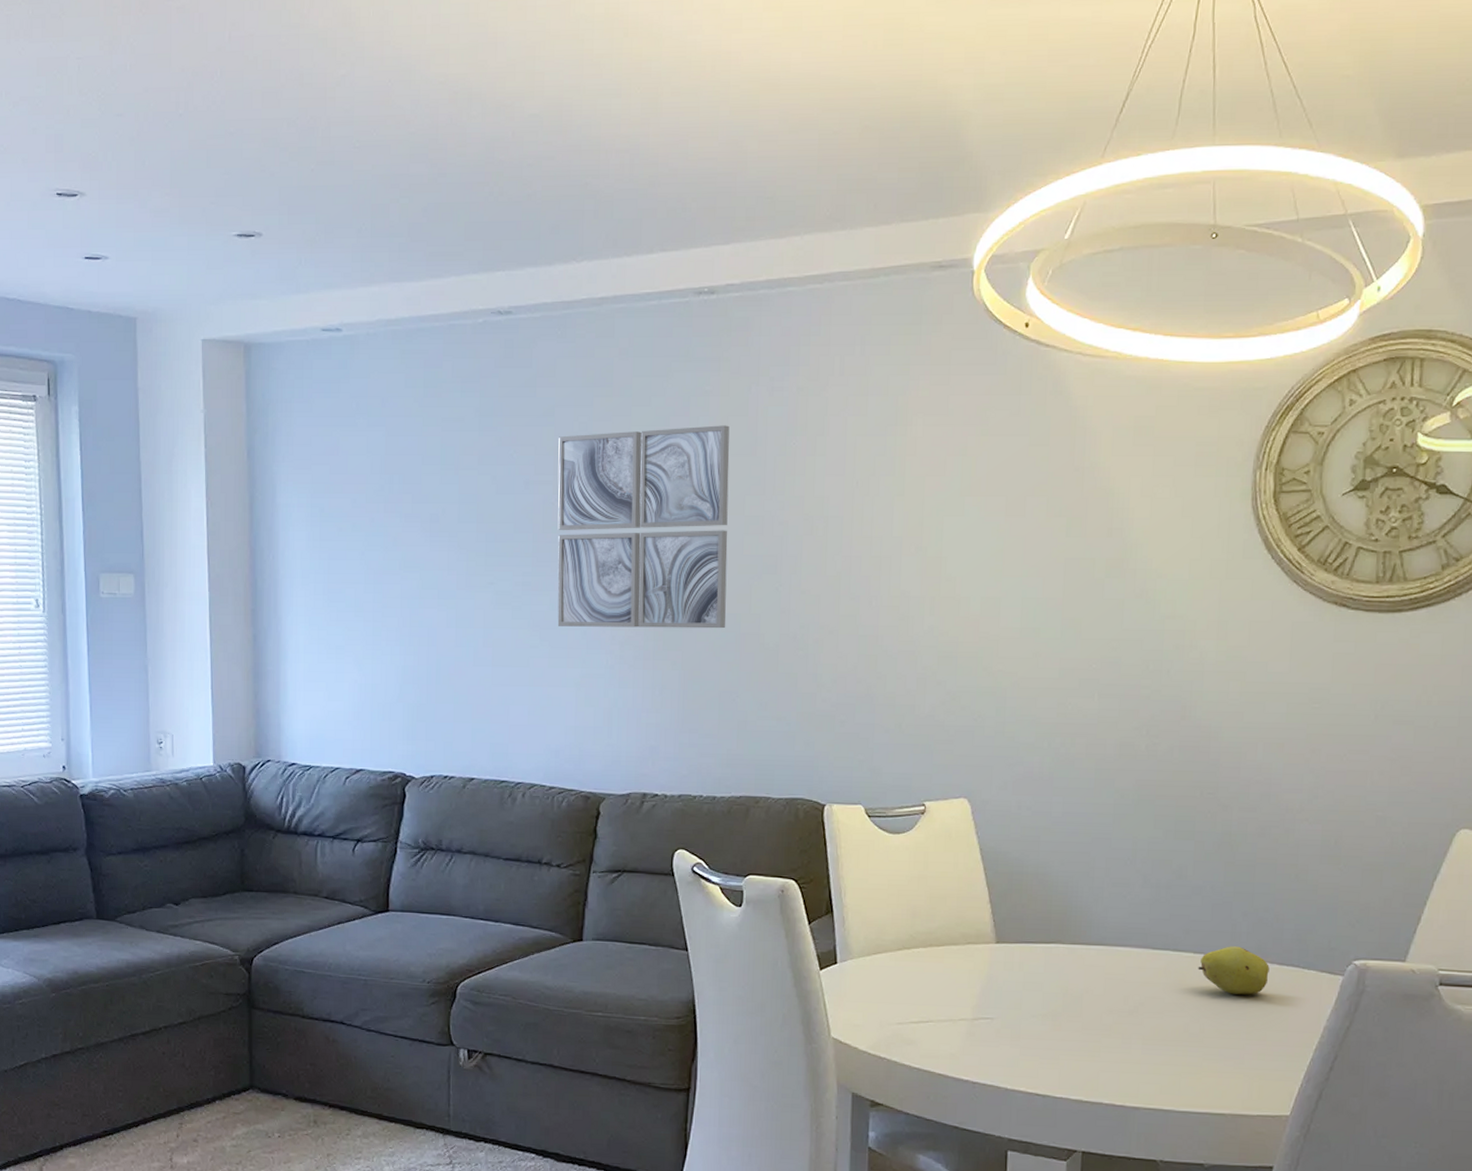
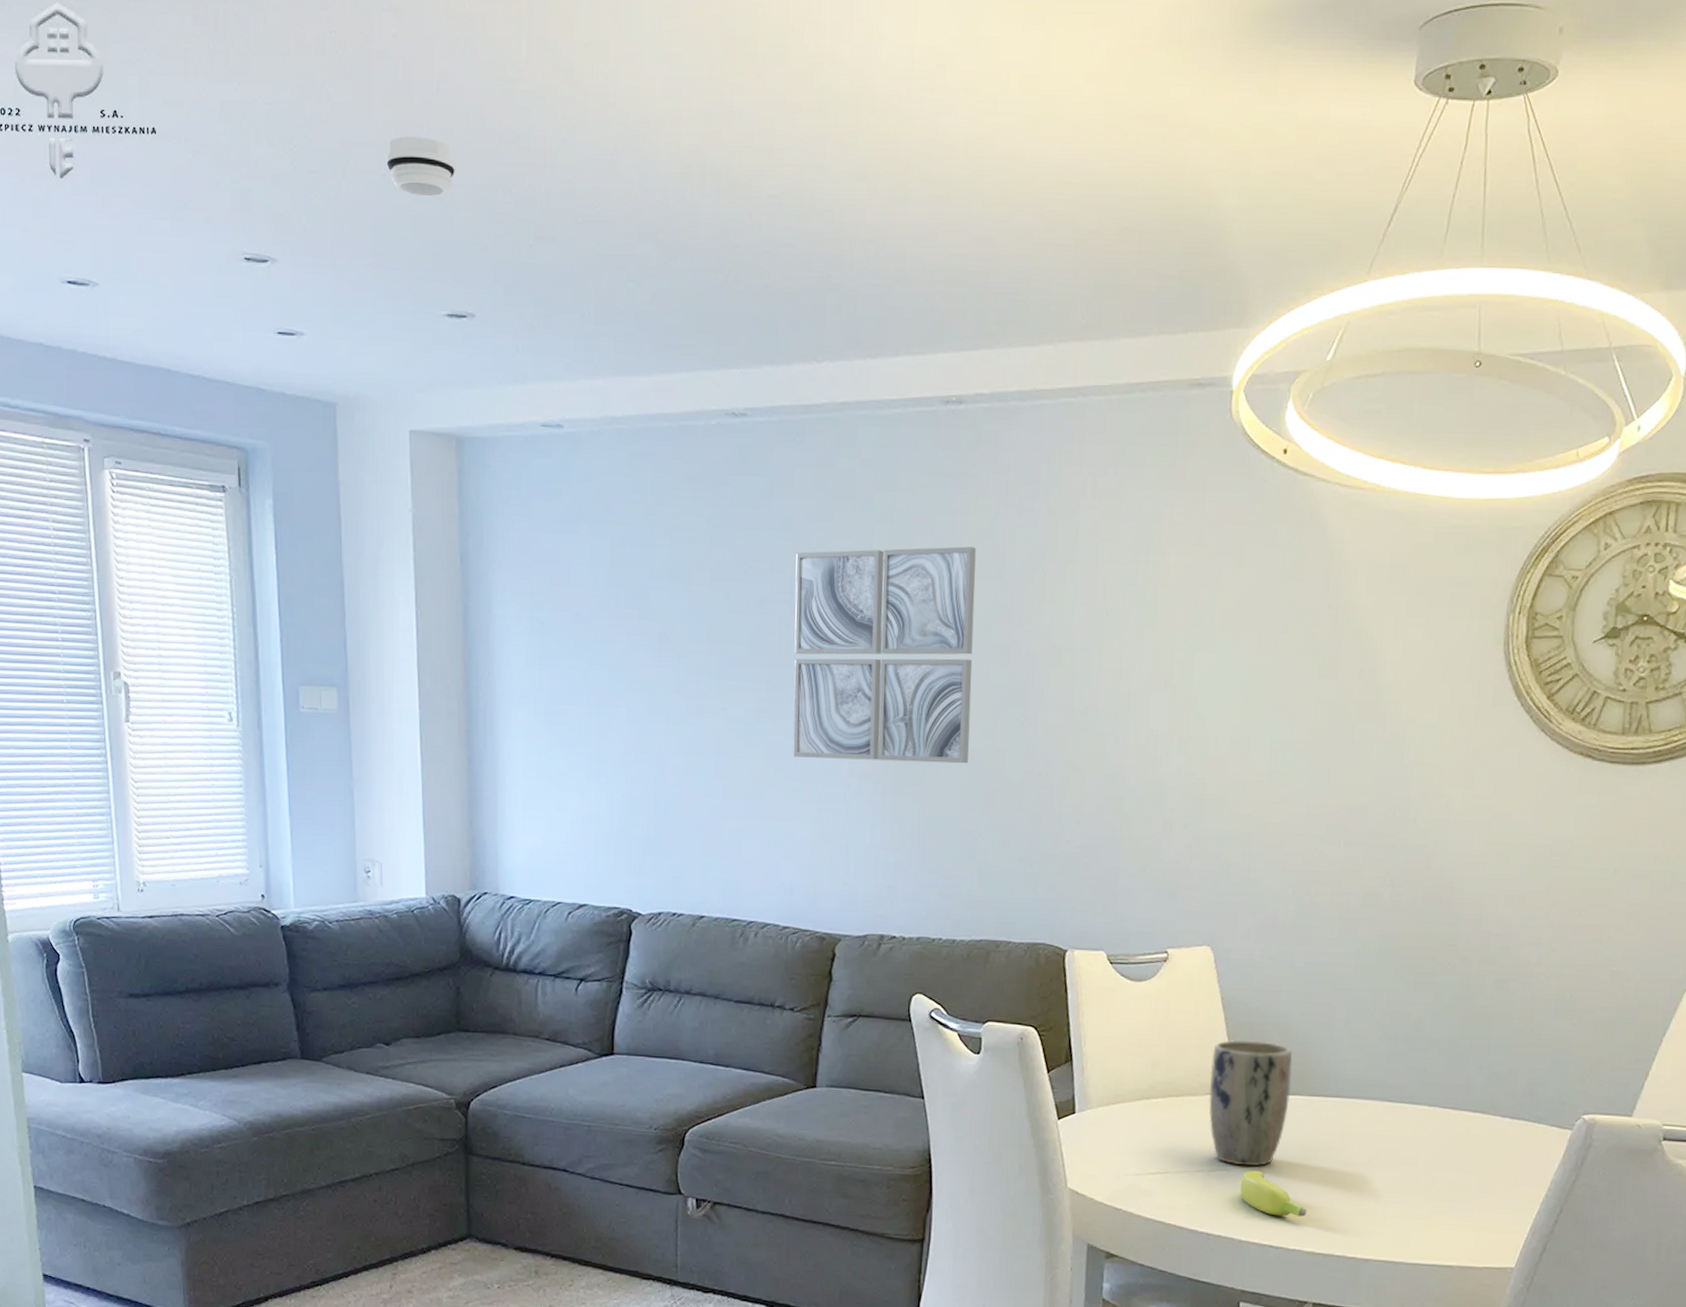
smoke detector: none [183,79,246,132] -> present [386,136,456,197]
plant pot: none [970,889,1054,1015] -> present [1209,1039,1293,1167]
banana: none [1004,1018,1073,1065] -> present [1240,1170,1307,1217]
fruit: present [1198,946,1270,995] -> none [1432,1099,1501,1148]

